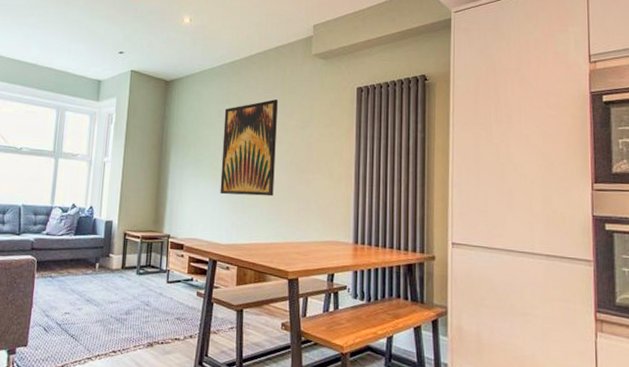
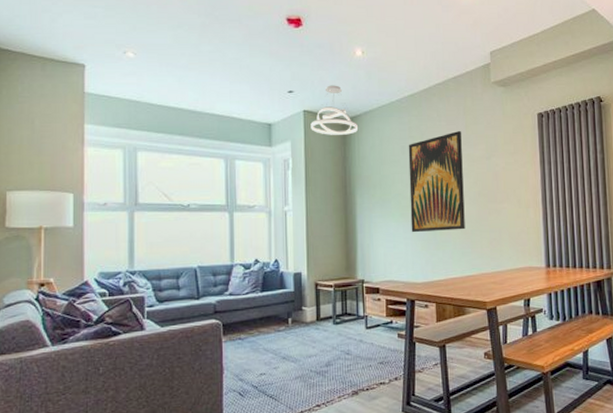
pendant light: none [135,48,180,96] -> present [310,85,359,135]

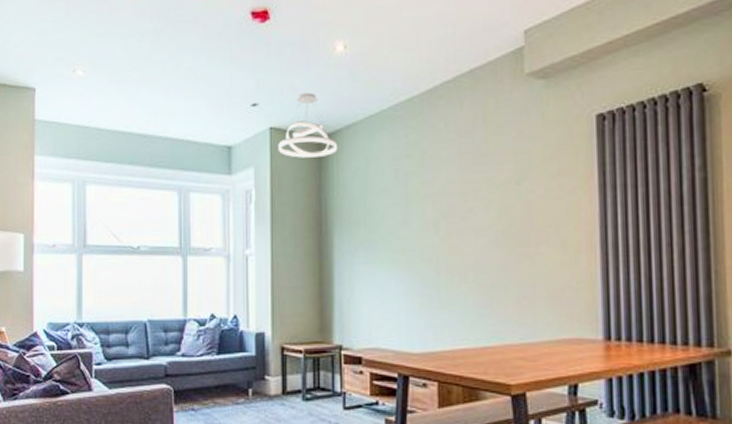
wall art: present [408,131,465,233] -> none [403,146,482,286]

